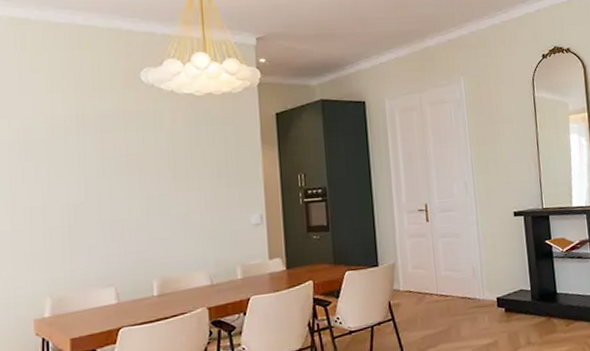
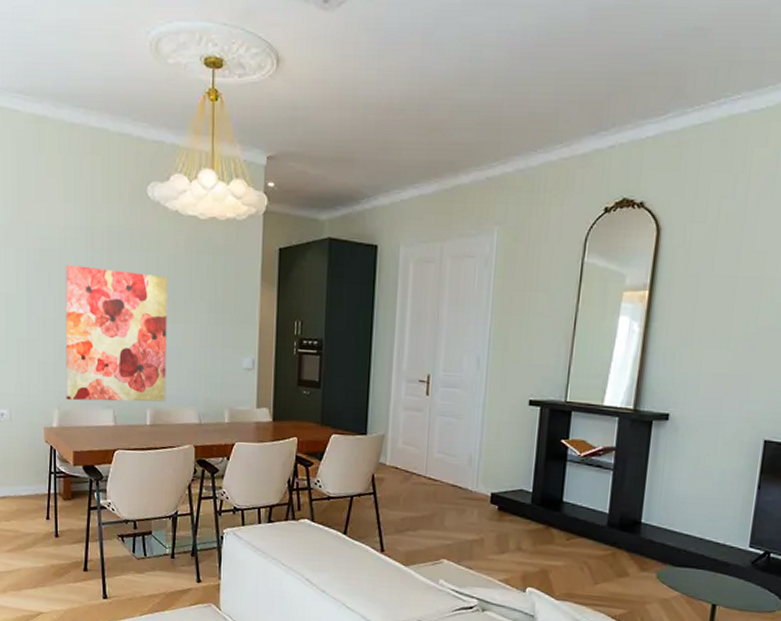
wall art: none [54,150,173,287] -> present [65,264,168,402]

